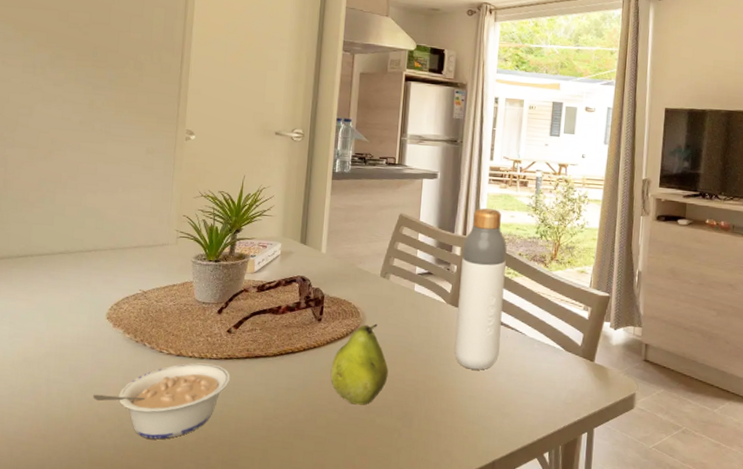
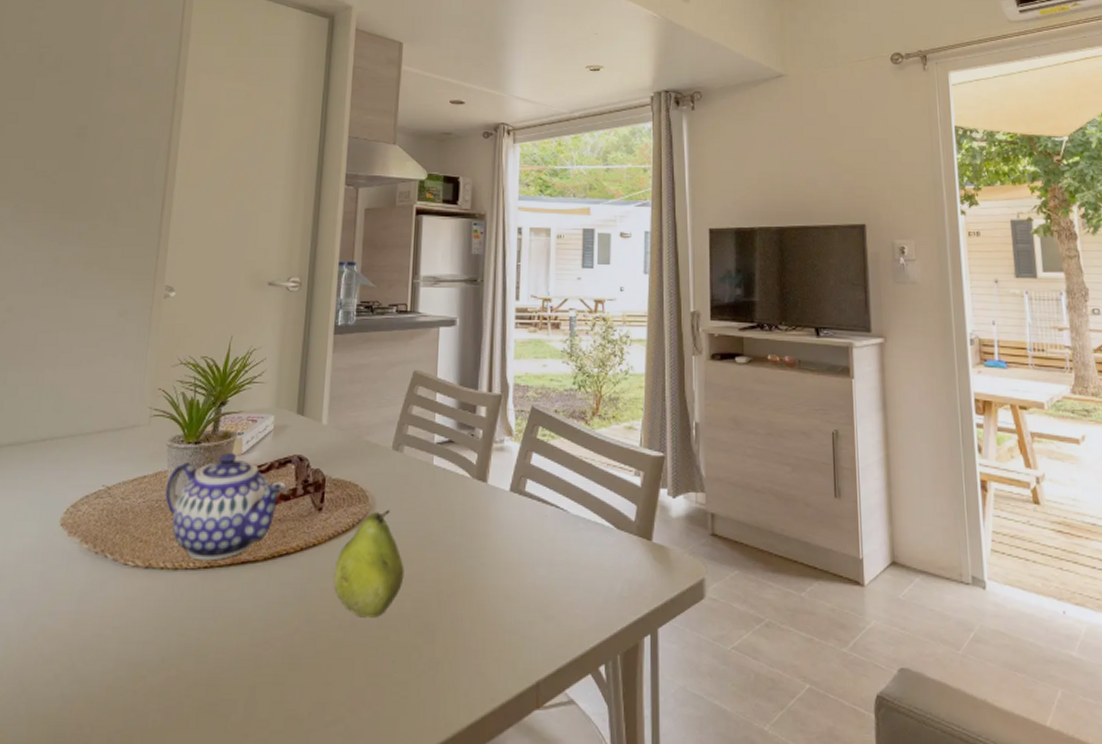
legume: present [93,363,230,440] -> none [38,576,210,683]
teapot: none [191,270,292,354] -> present [165,452,287,561]
bottle: present [455,208,507,370] -> none [484,358,540,561]

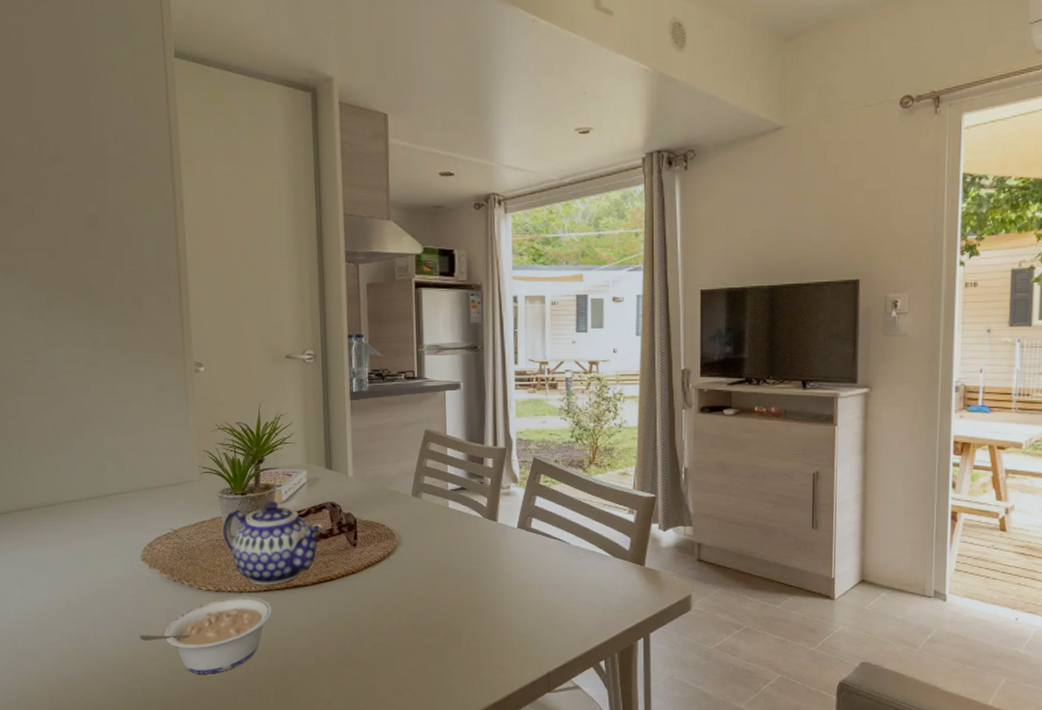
legume: none [38,576,210,683] -> present [140,597,272,674]
fruit: present [333,509,404,618] -> none [372,544,431,627]

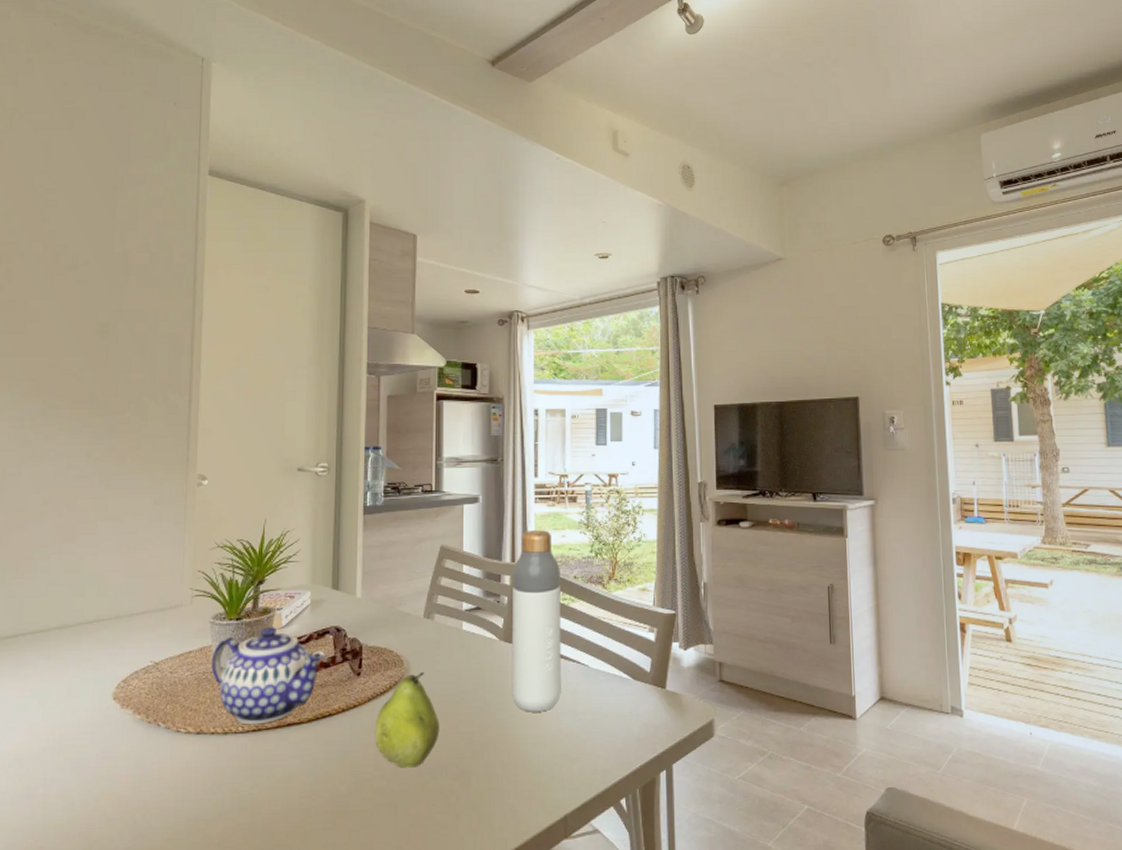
legume: present [140,597,272,674] -> none [99,739,260,837]
fruit: none [372,544,431,627] -> present [374,671,440,768]
bottle: none [495,416,543,583] -> present [512,530,561,712]

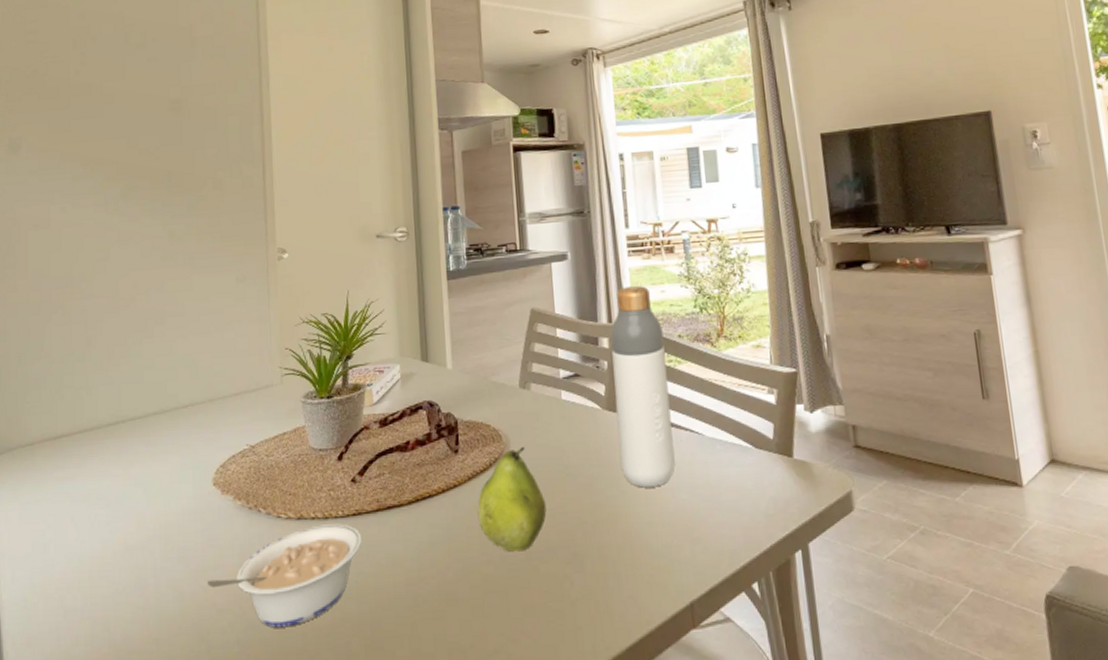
legume: none [99,739,260,837] -> present [208,524,362,628]
teapot: present [211,626,326,725] -> none [306,403,421,509]

